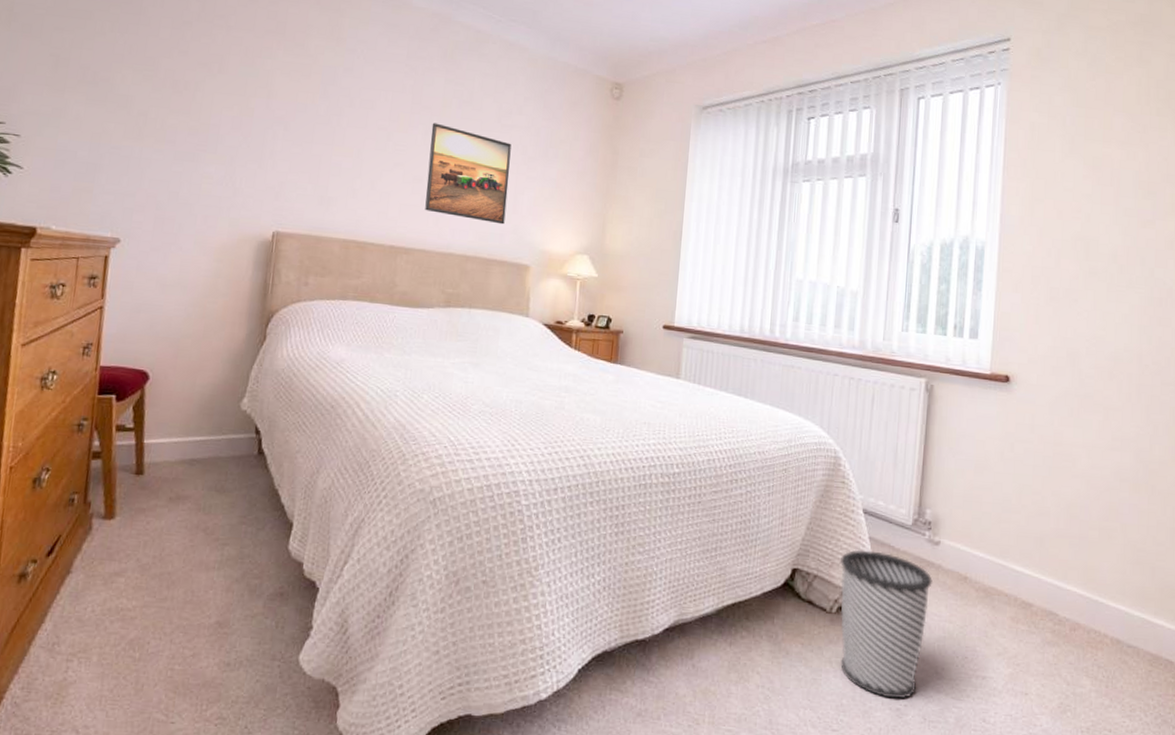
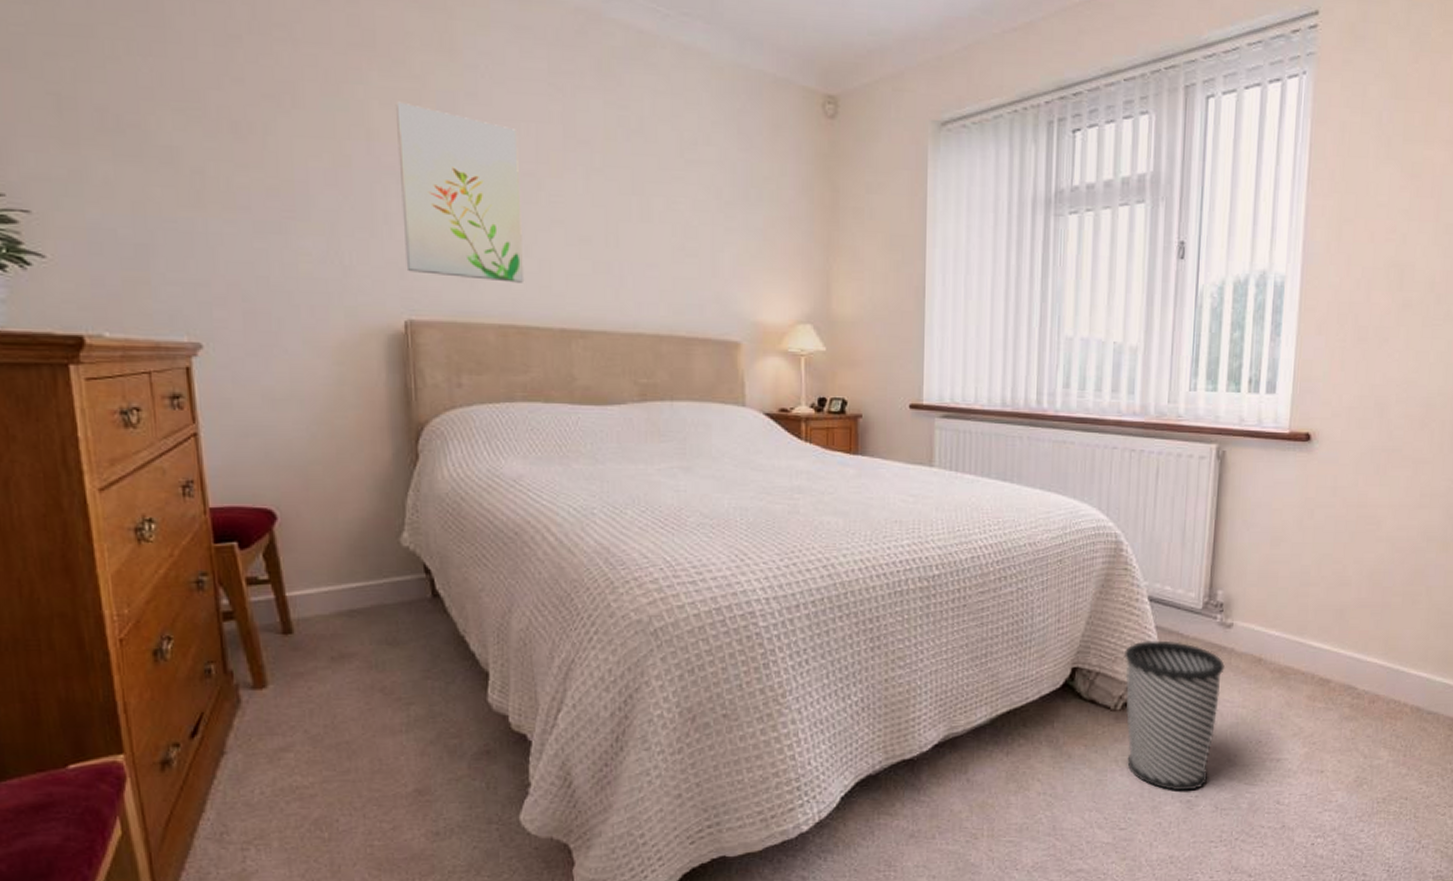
wall art: none [281,72,378,209] -> present [395,101,525,283]
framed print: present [425,123,512,225] -> none [594,162,703,293]

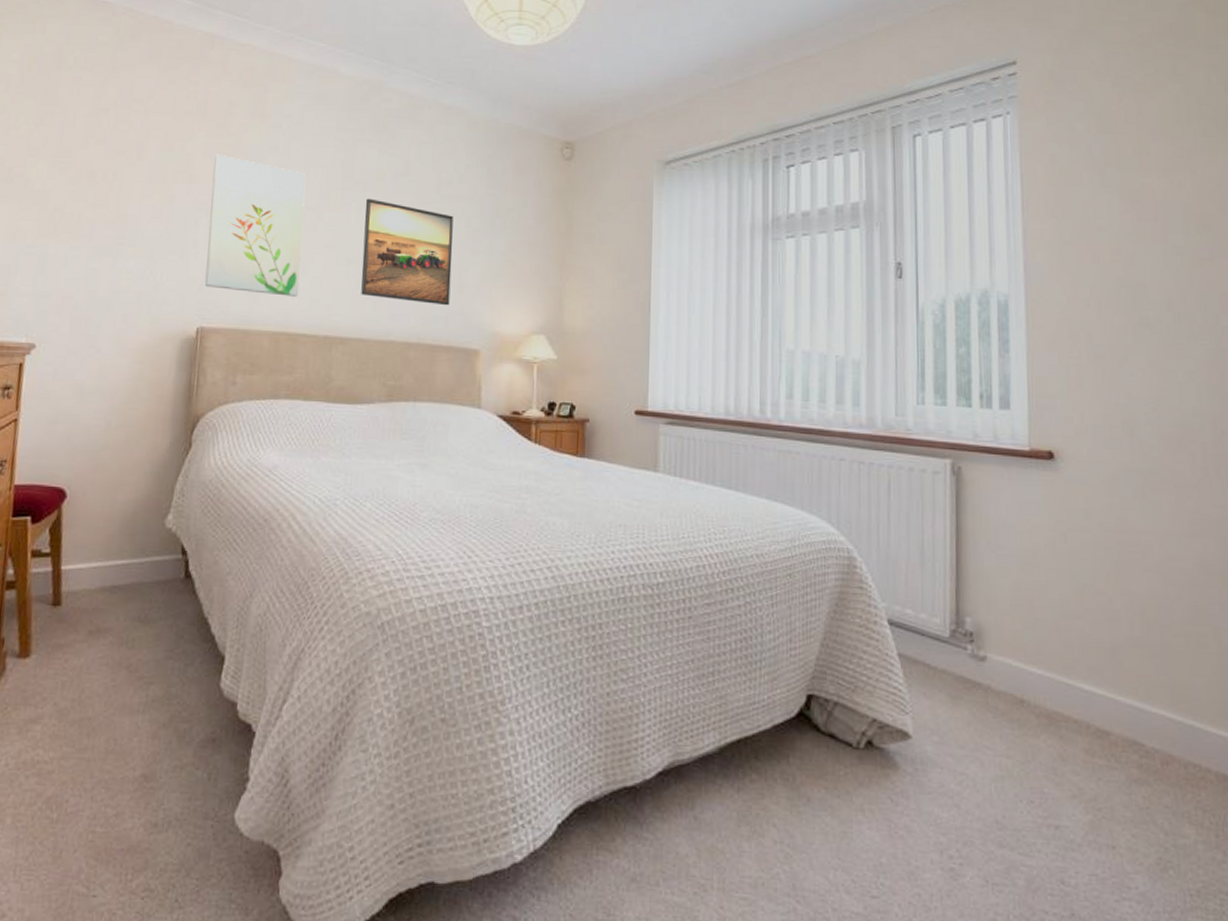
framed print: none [594,162,703,293] -> present [361,198,454,306]
wastebasket: present [1125,640,1225,791] -> none [865,669,981,856]

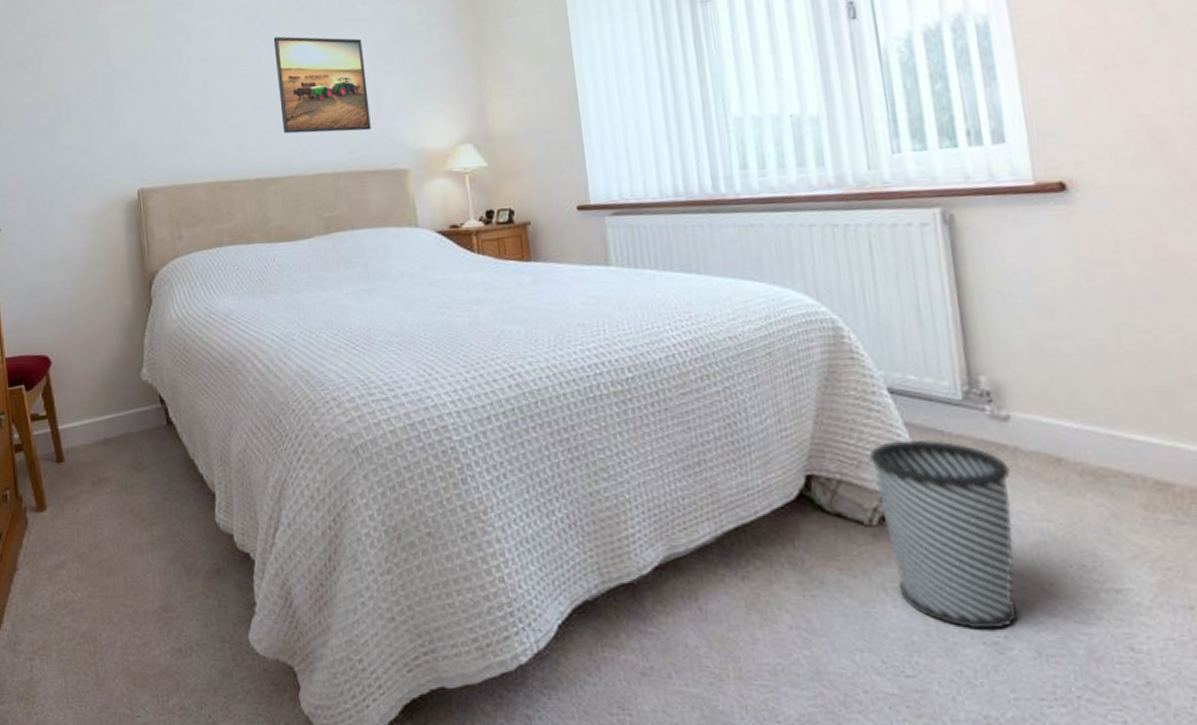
wall art: present [204,154,306,297] -> none [125,20,225,150]
wastebasket: none [865,669,981,856] -> present [869,439,1017,630]

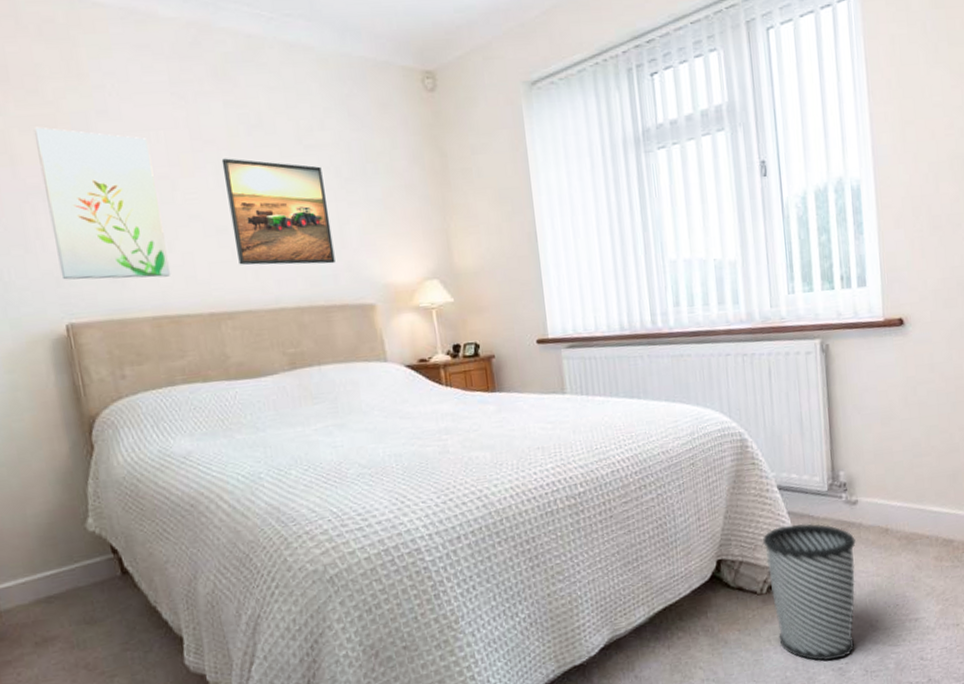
wall art: none [125,20,225,150] -> present [33,127,171,280]

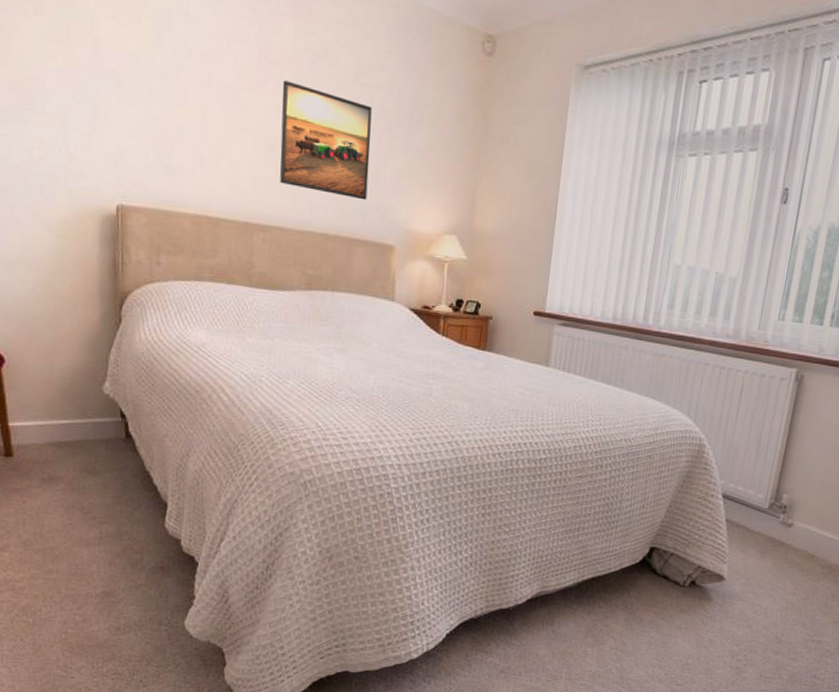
wall art: present [33,127,171,280] -> none [119,15,220,180]
wastebasket: present [763,523,856,661] -> none [689,530,782,660]

